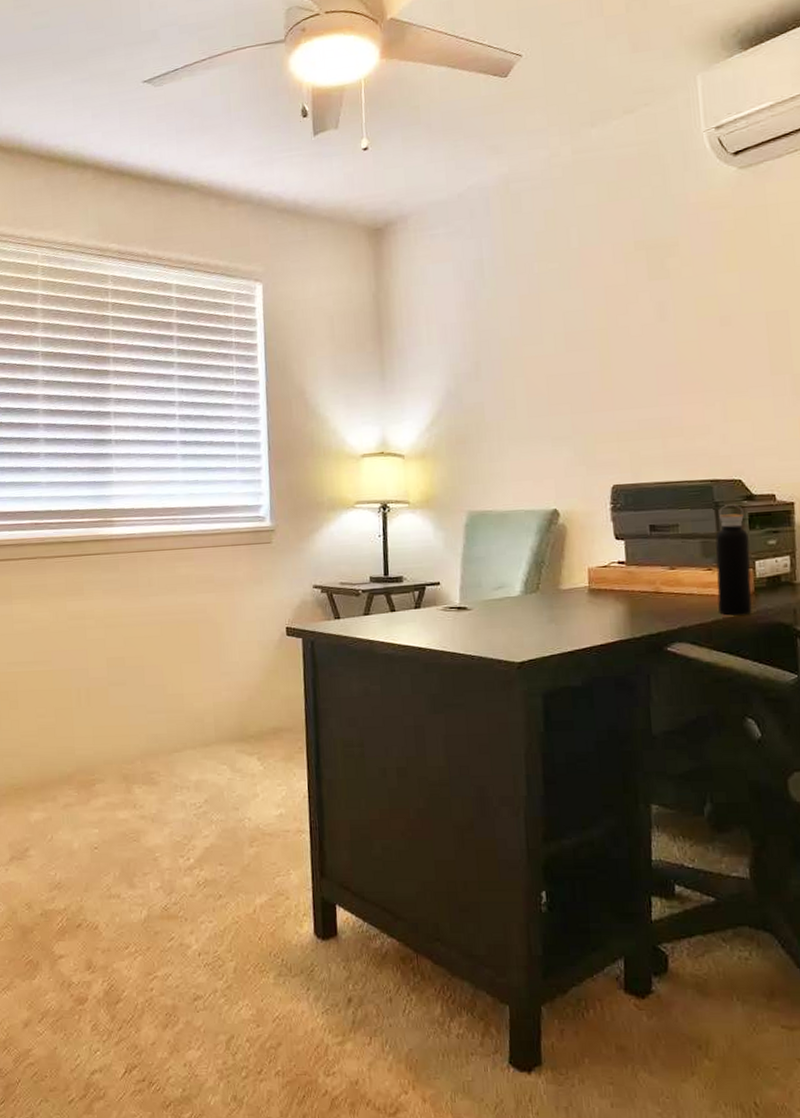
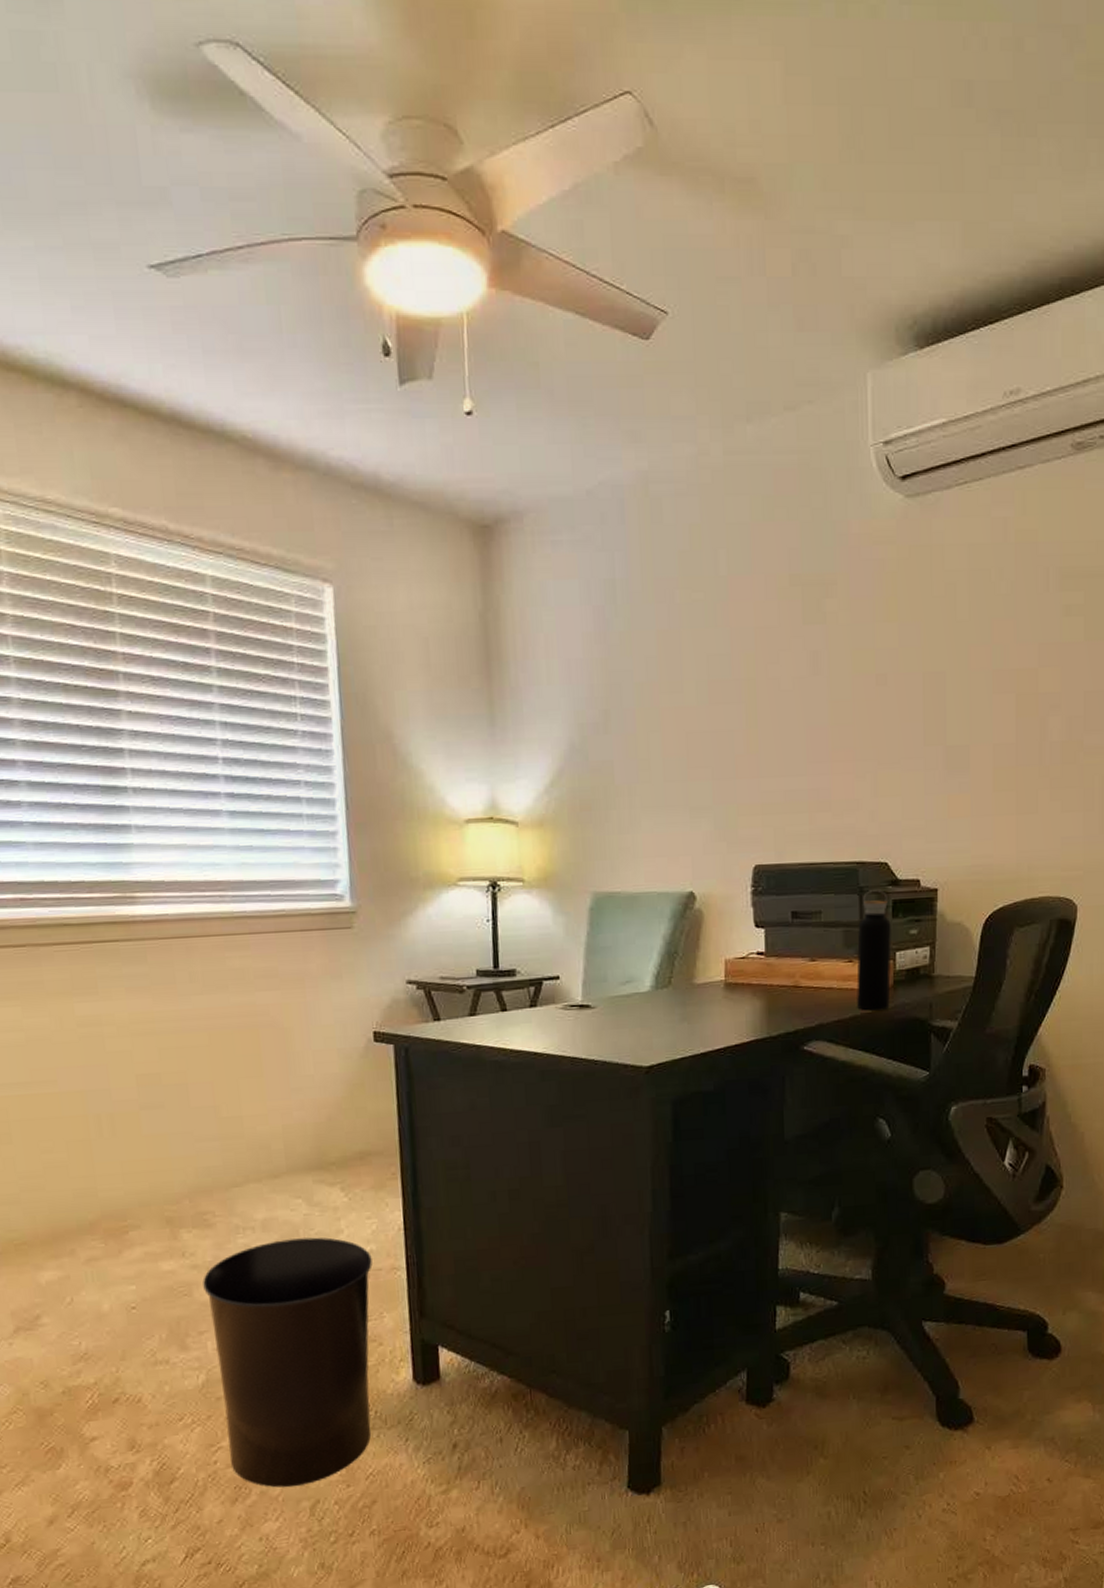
waste bin: none [148,799,282,1020] -> present [202,1237,373,1488]

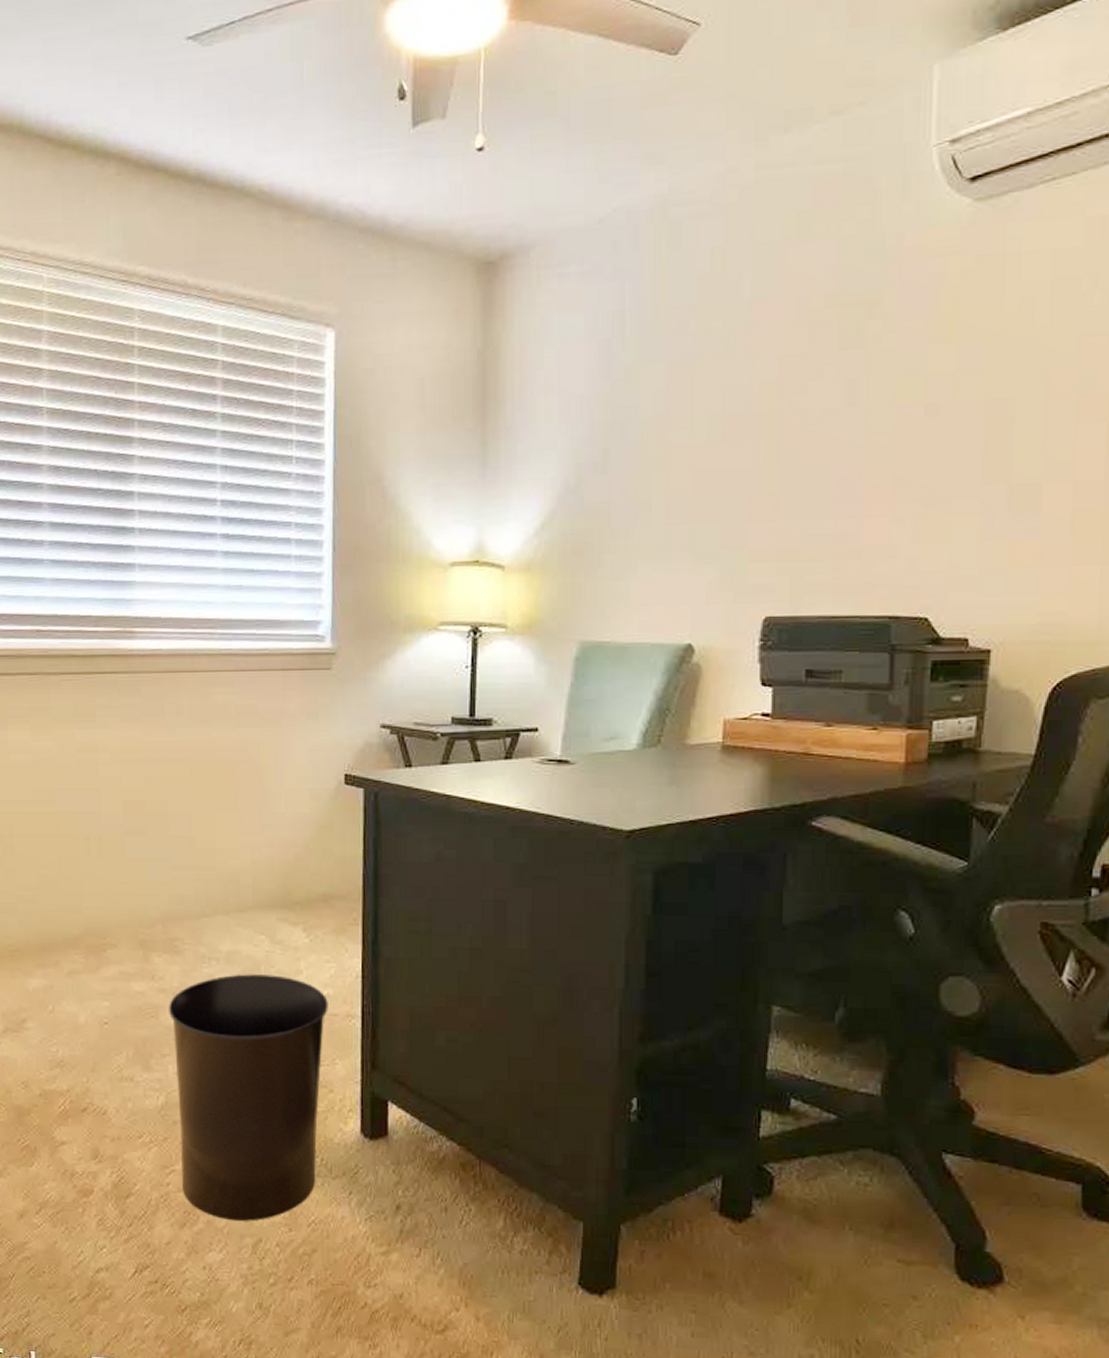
water bottle: present [857,890,892,1011] -> none [880,649,928,787]

